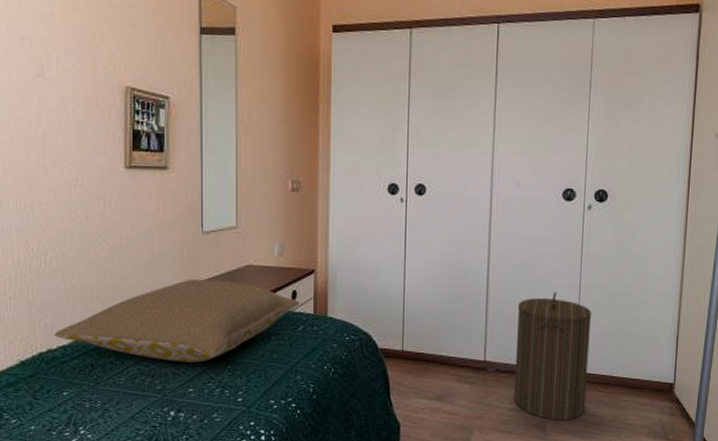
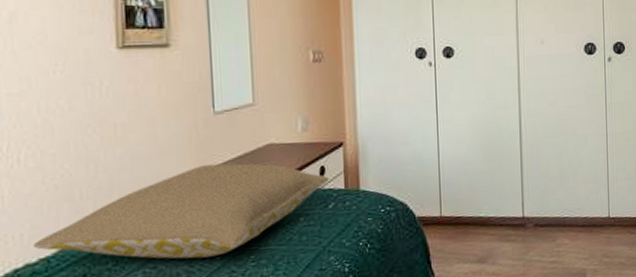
laundry hamper: present [513,291,592,420] -> none [550,141,621,268]

